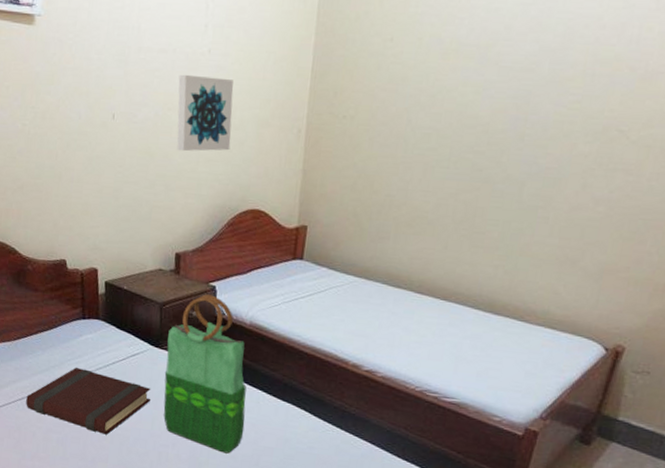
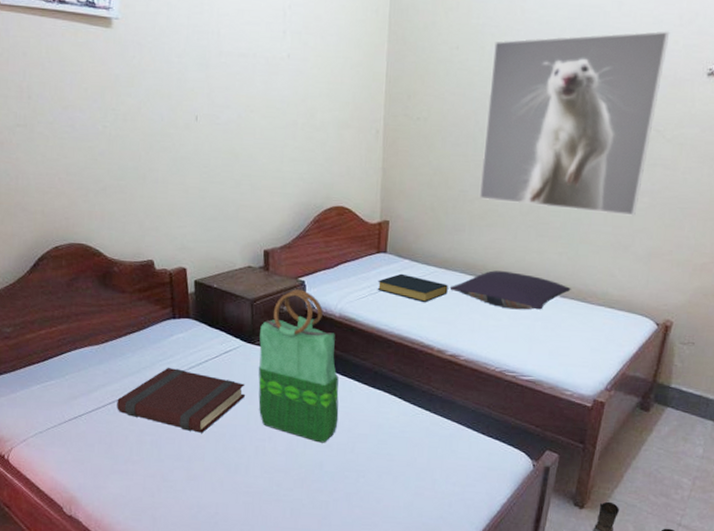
wall art: present [177,74,234,152] -> none [259,78,314,152]
hardback book: none [291,282,368,313] -> present [377,273,448,302]
pillow: none [369,282,507,327] -> present [449,270,571,310]
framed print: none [407,16,643,227] -> present [479,31,670,216]

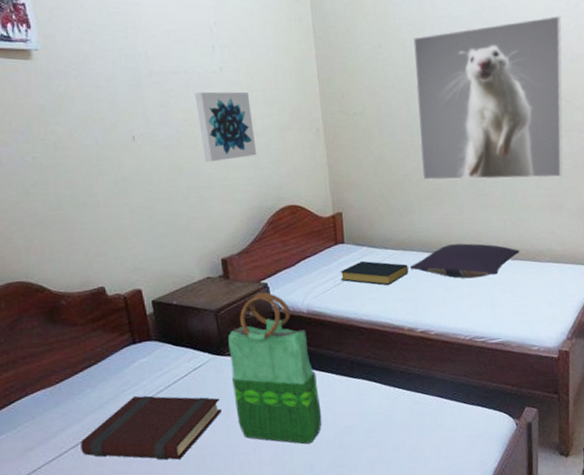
wall art: none [259,78,314,152] -> present [194,91,257,163]

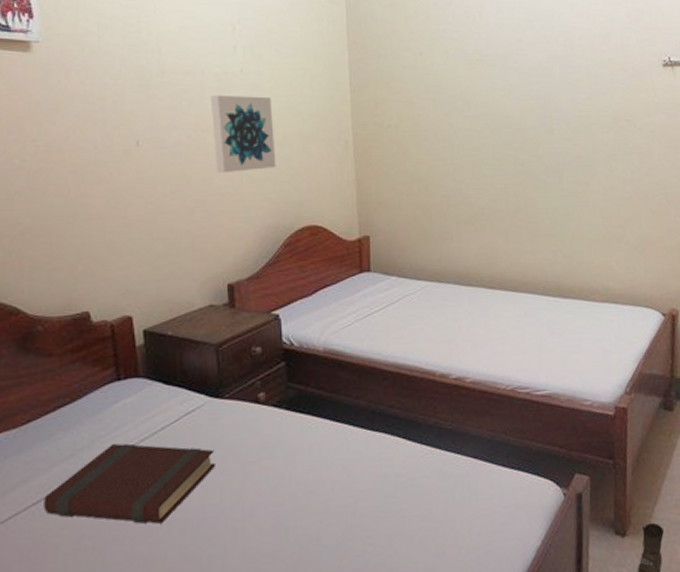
tote bag: present [228,292,322,444] -> none [229,325,334,510]
hardback book: present [340,260,409,285] -> none [364,292,443,322]
pillow: present [409,243,520,279] -> none [444,277,572,318]
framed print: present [413,15,563,181] -> none [458,28,623,206]

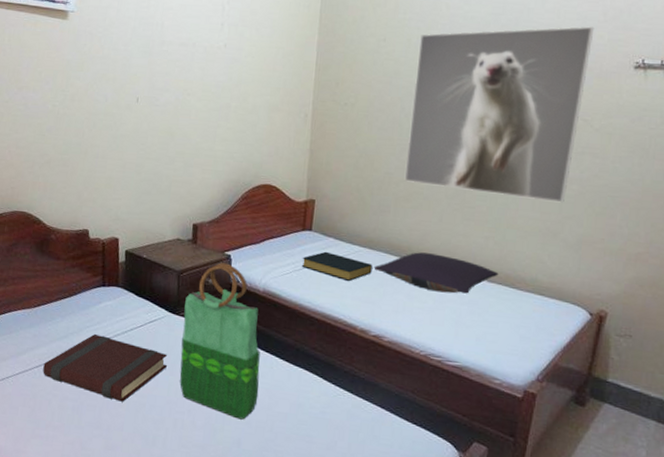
wall art: present [210,95,276,174] -> none [195,64,247,132]
tote bag: none [229,325,334,510] -> present [179,263,260,420]
hardback book: none [364,292,443,322] -> present [301,251,373,281]
pillow: none [444,277,572,318] -> present [374,252,499,294]
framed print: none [458,28,623,206] -> present [404,26,595,203]

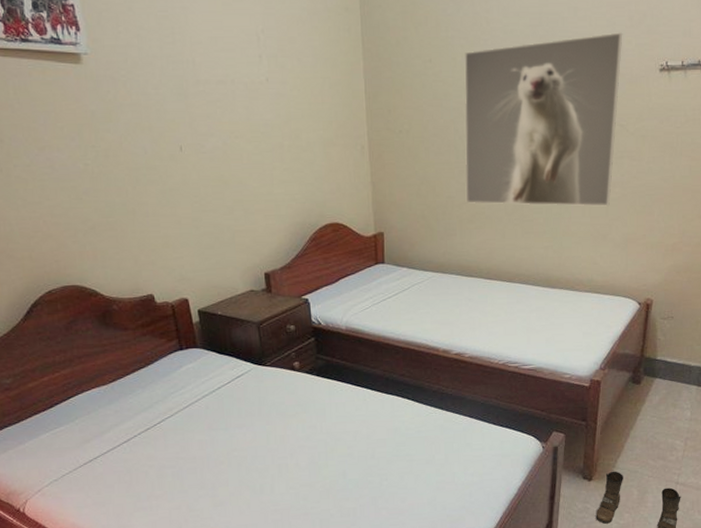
book: present [43,333,167,402] -> none [132,398,262,459]
tote bag: present [179,263,260,420] -> none [269,307,356,453]
hardback book: present [301,251,373,281] -> none [379,281,447,307]
pillow: present [374,252,499,294] -> none [448,269,560,305]

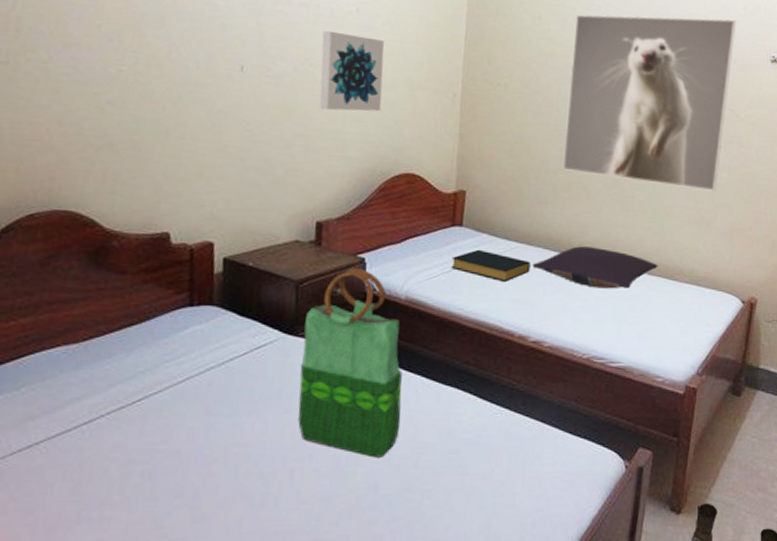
wall art: none [241,103,301,176] -> present [319,30,385,112]
tote bag: none [269,307,356,453] -> present [298,268,402,458]
hardback book: none [379,281,447,307] -> present [451,249,531,281]
pillow: none [448,269,560,305] -> present [532,246,658,289]

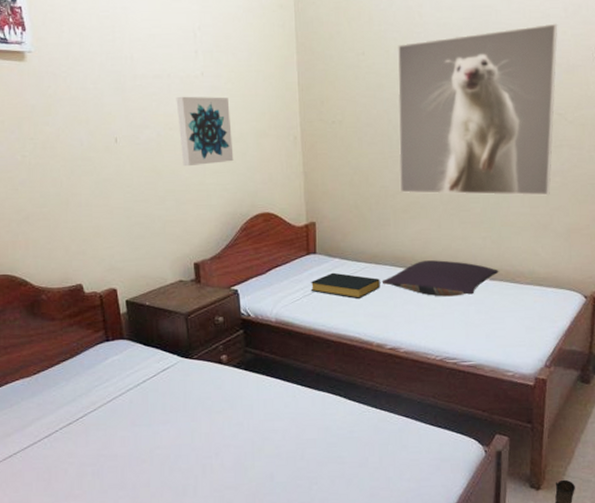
tote bag: present [298,268,402,458] -> none [197,298,285,453]

